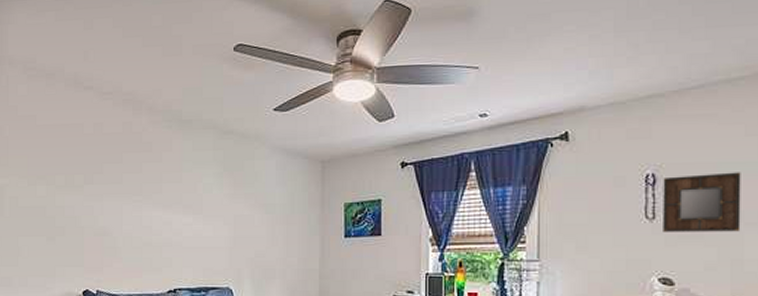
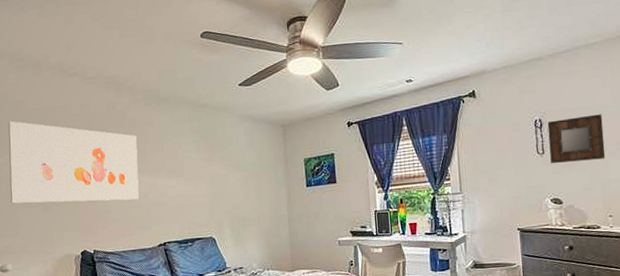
wall art: none [12,137,152,236] -> present [8,120,139,204]

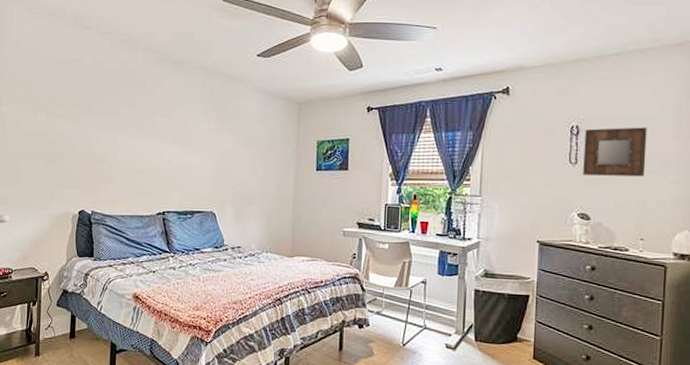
wall art: present [8,120,139,204] -> none [14,69,146,164]

